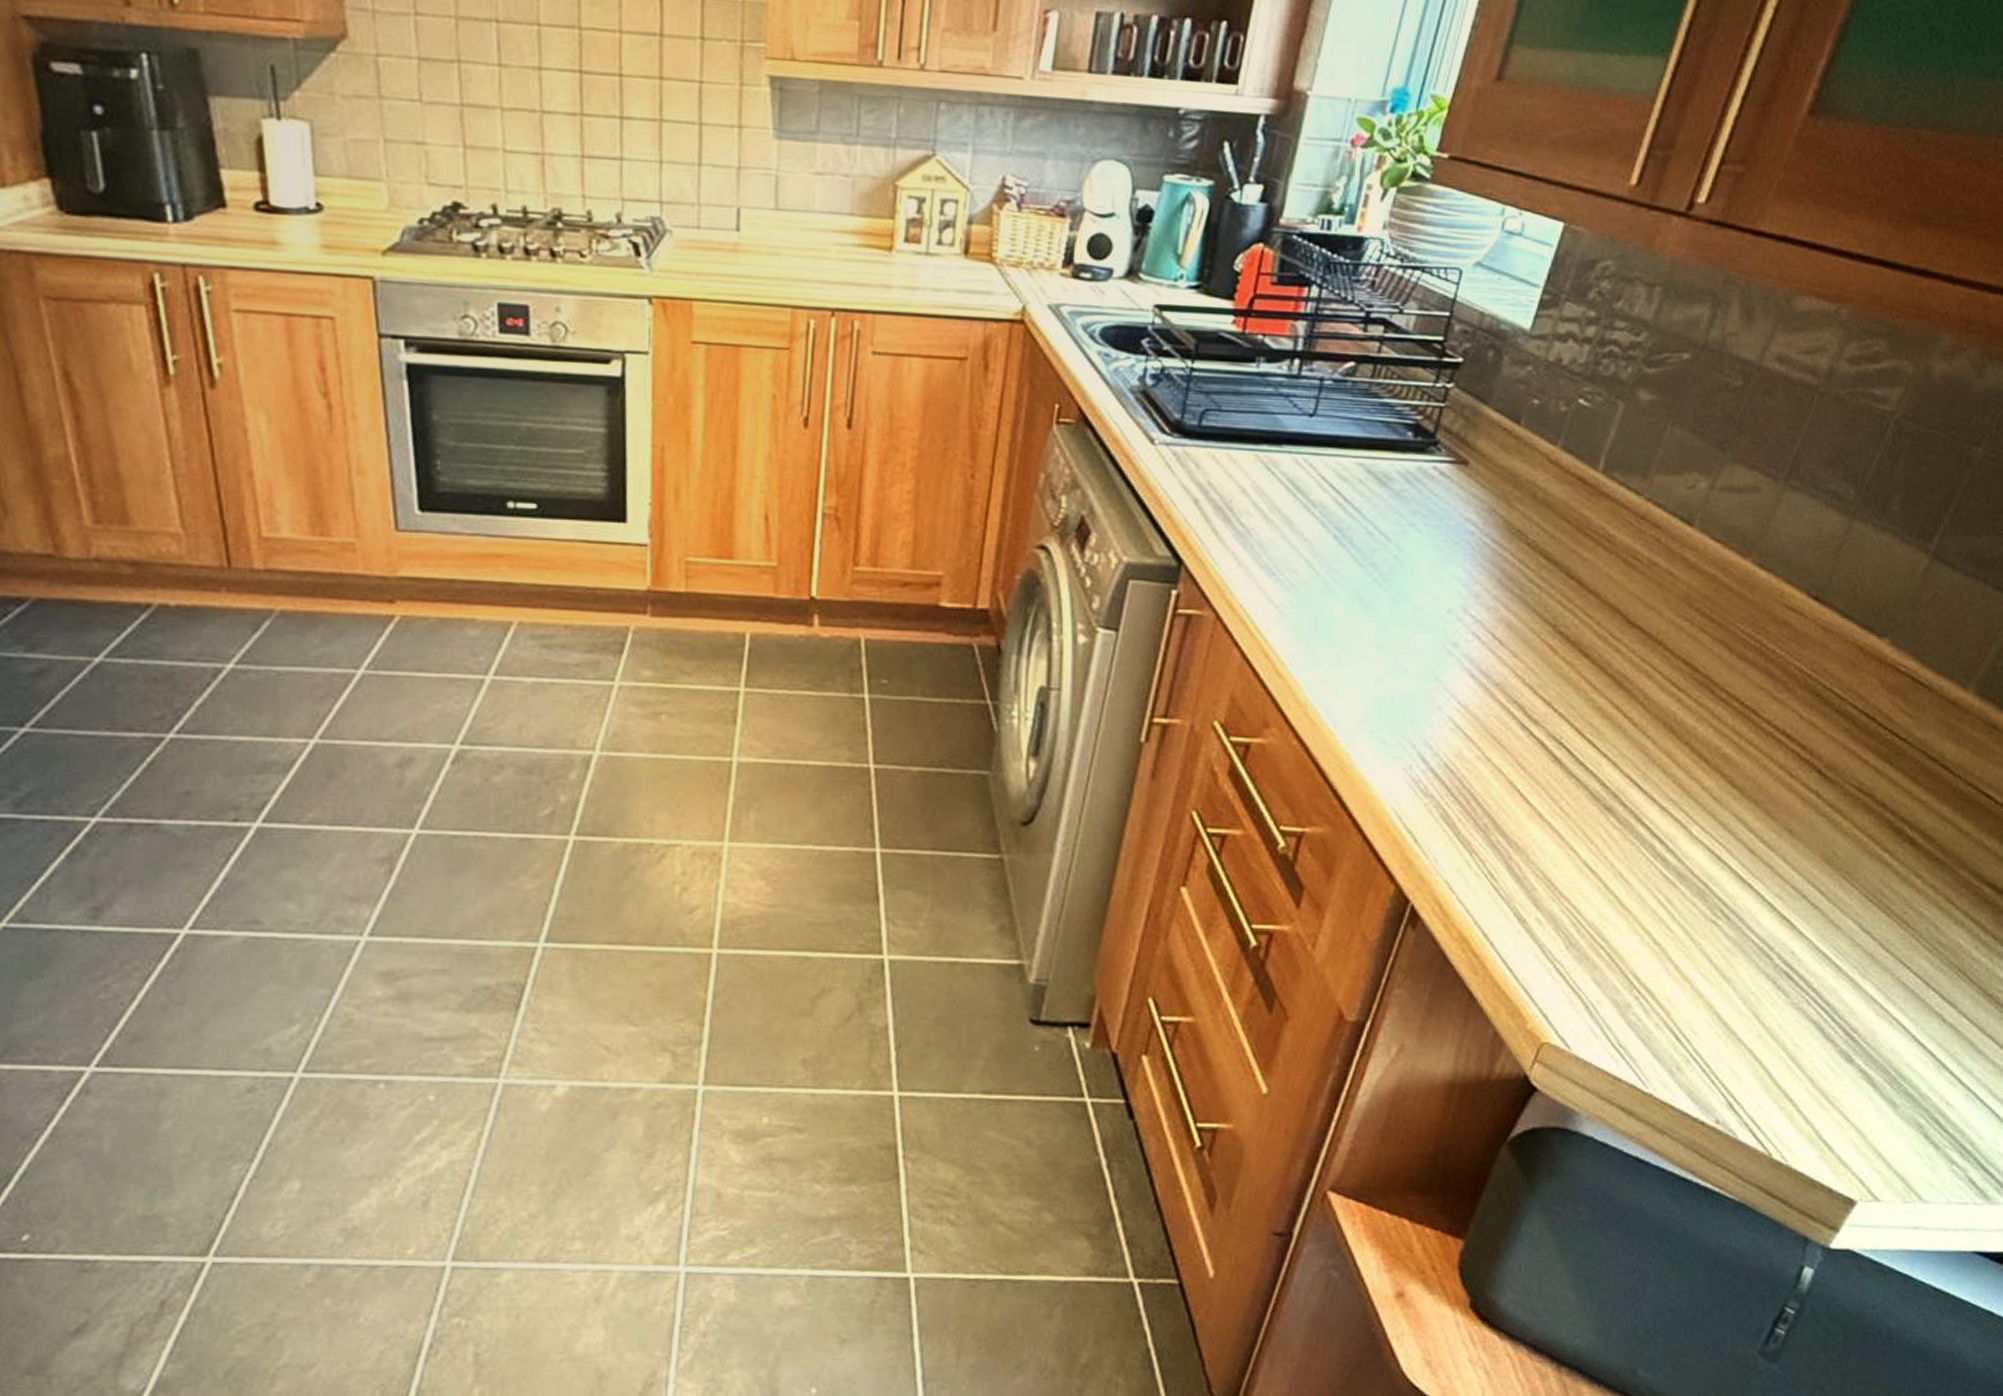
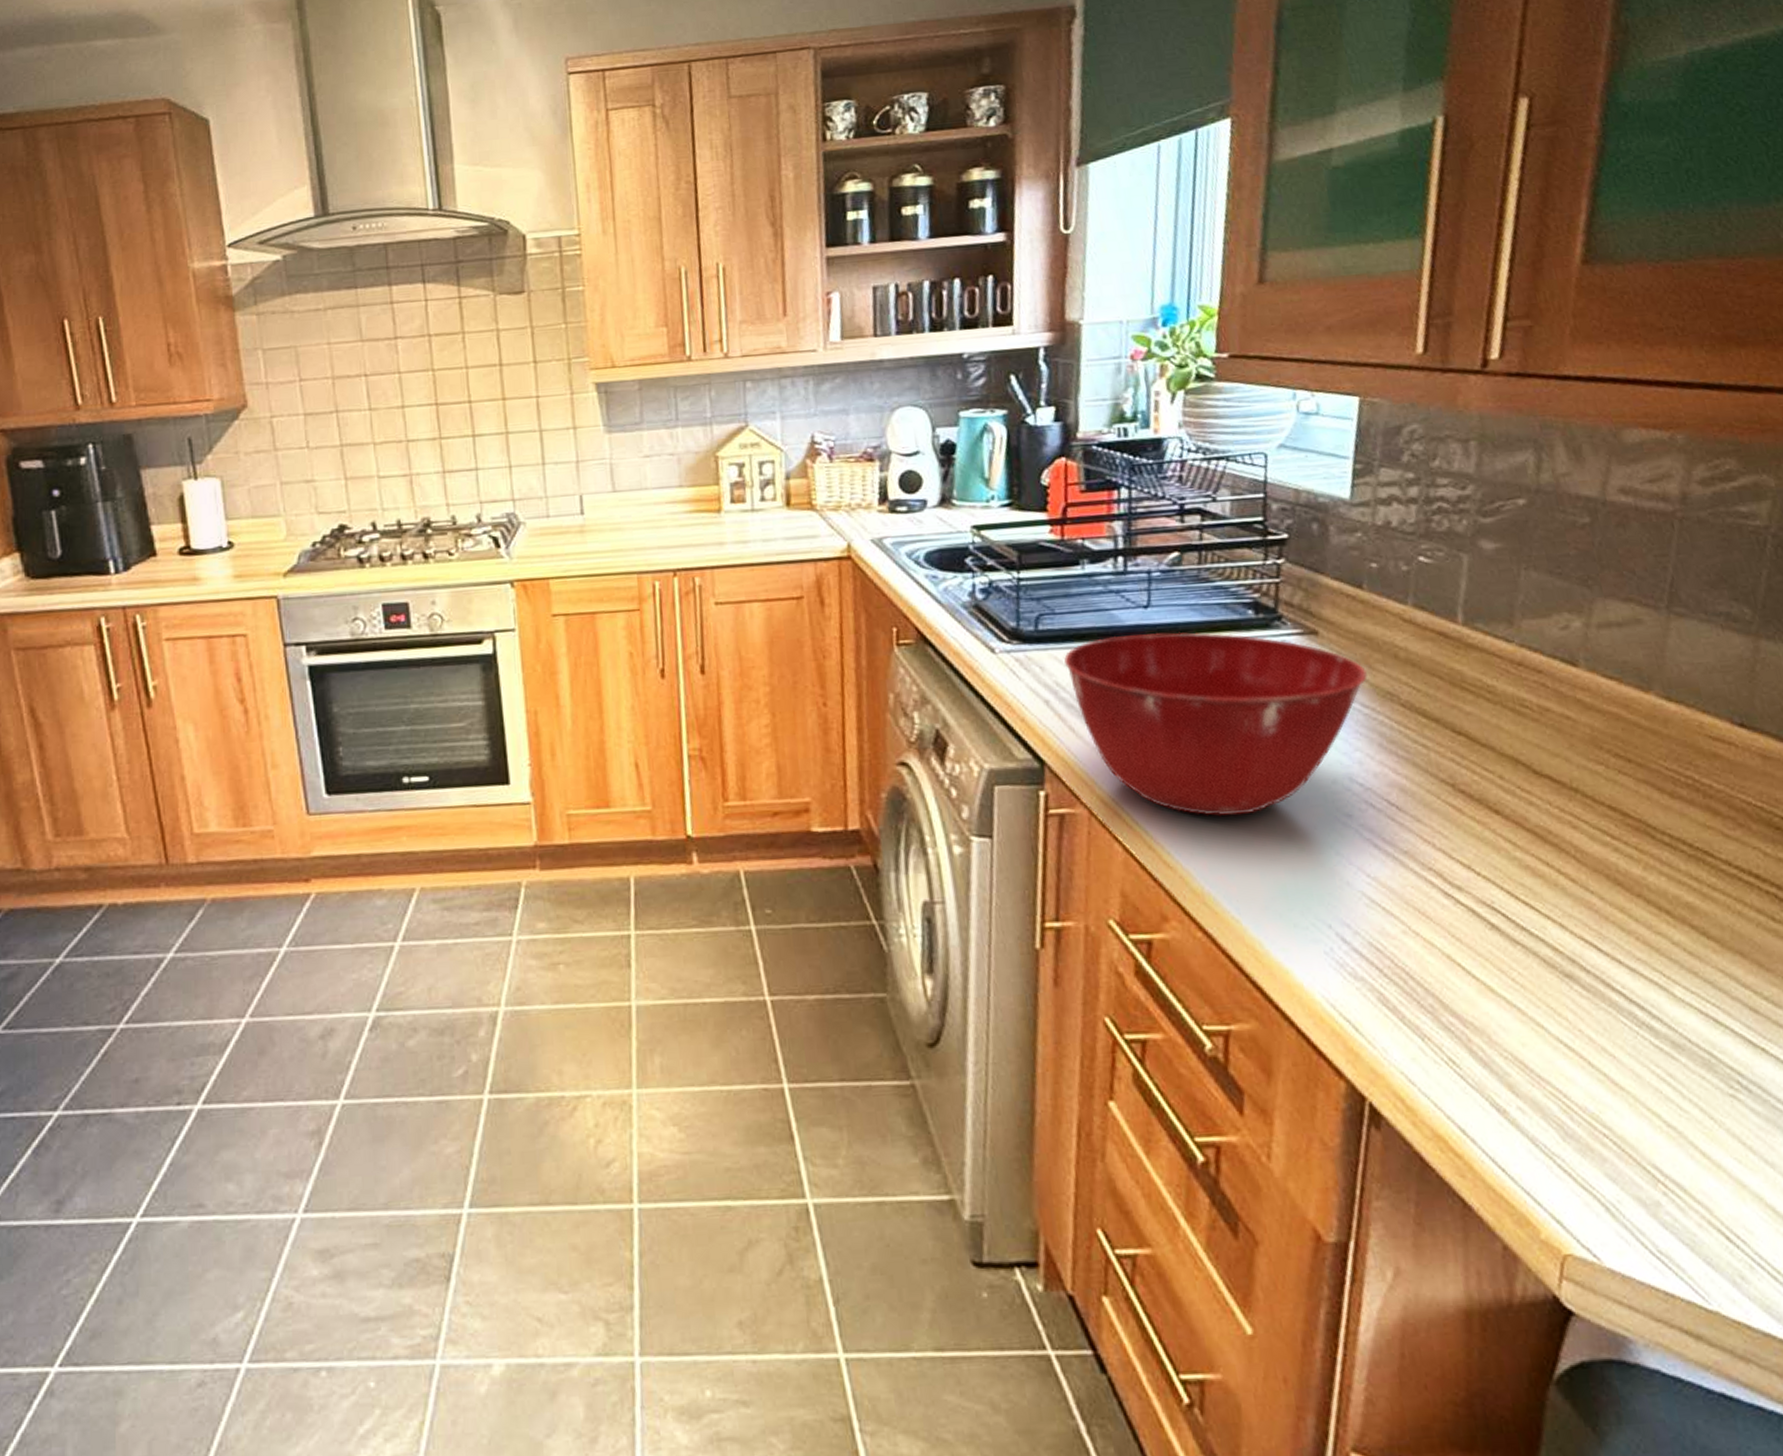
mixing bowl: none [1221,442,1504,634] -> present [1064,631,1368,817]

